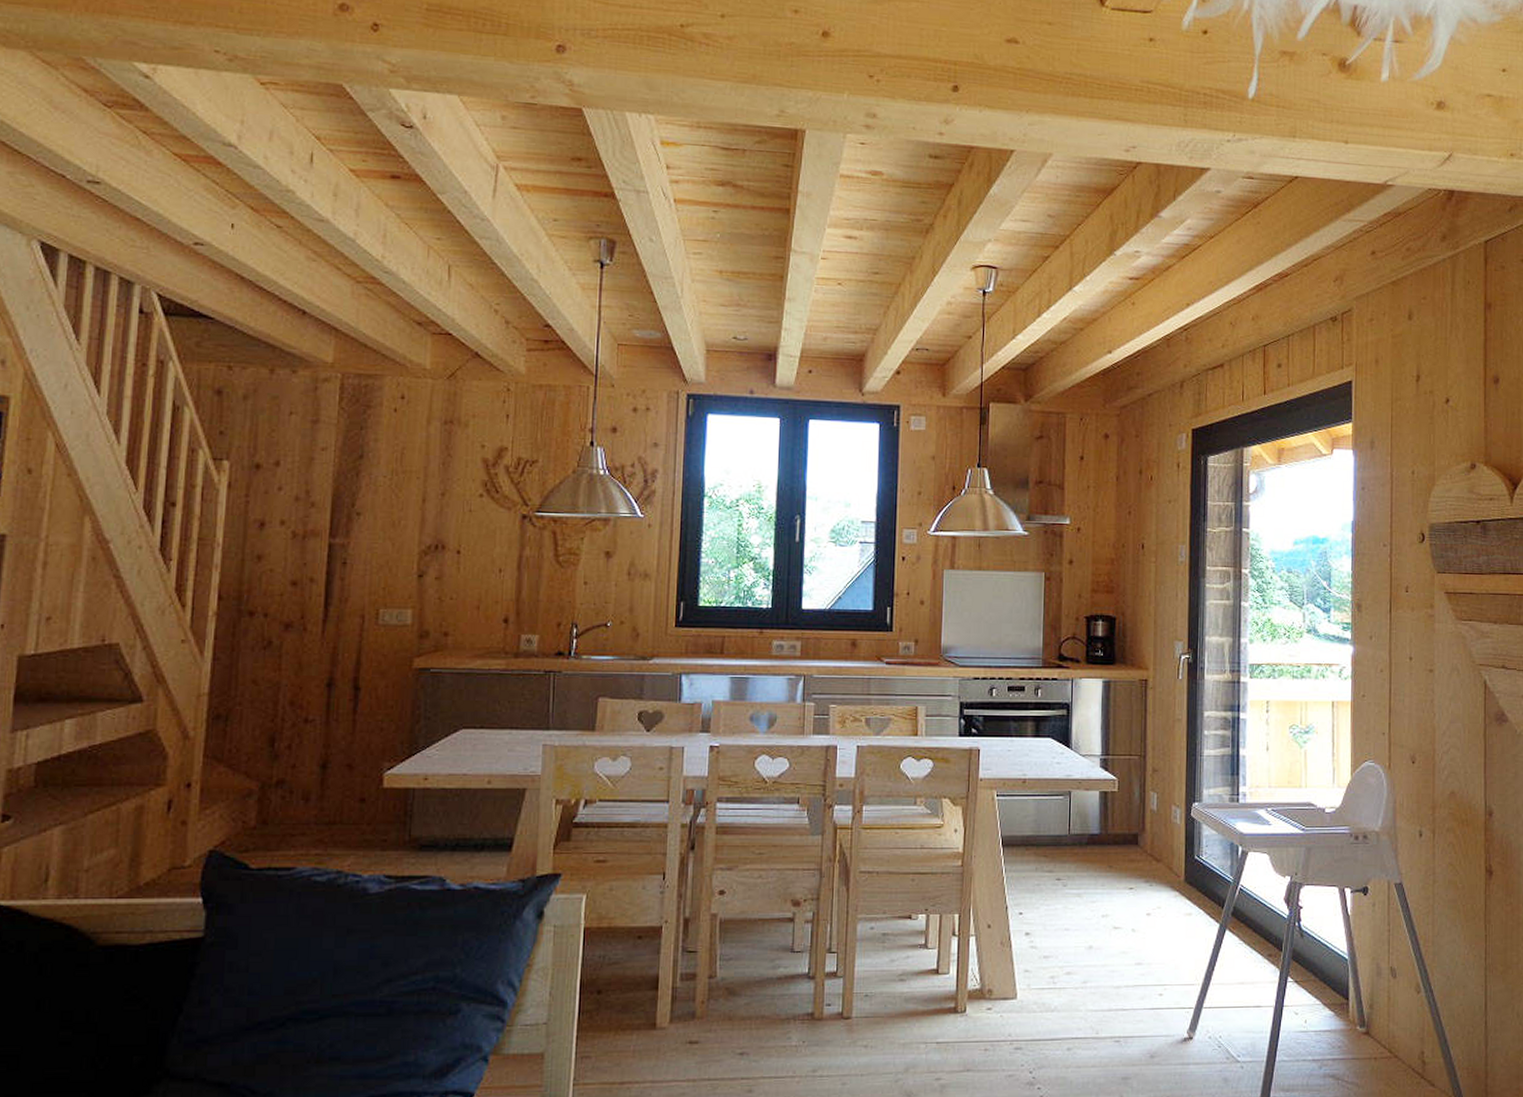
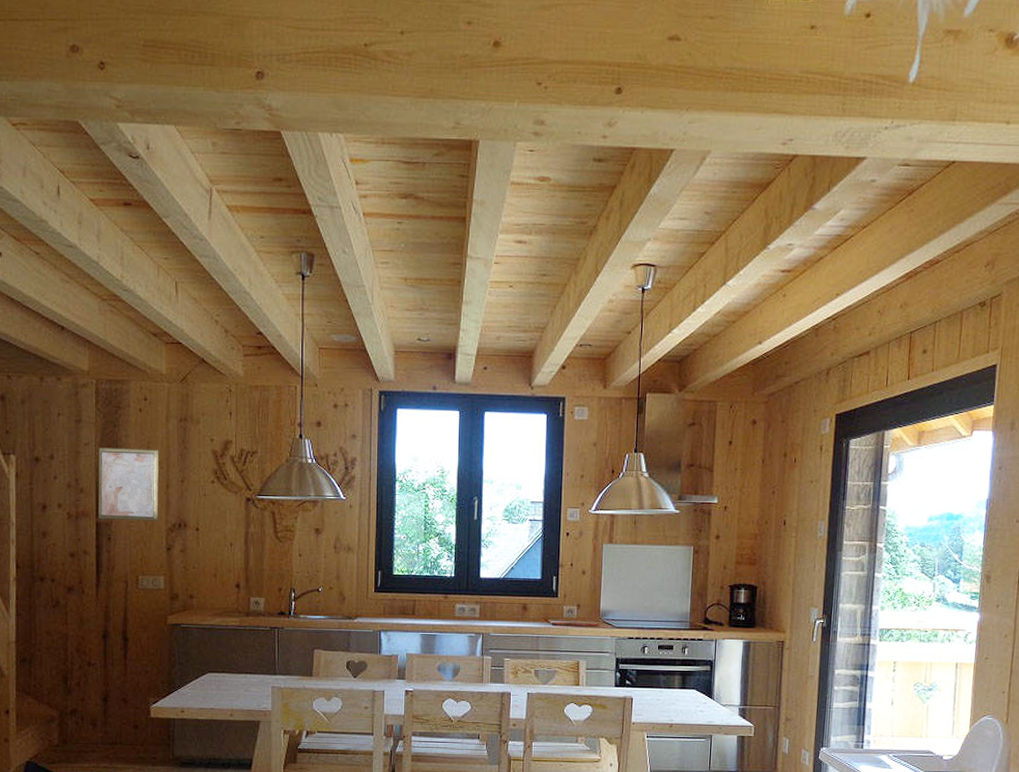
wall art: none [331,453,416,542] -> present [98,448,159,521]

